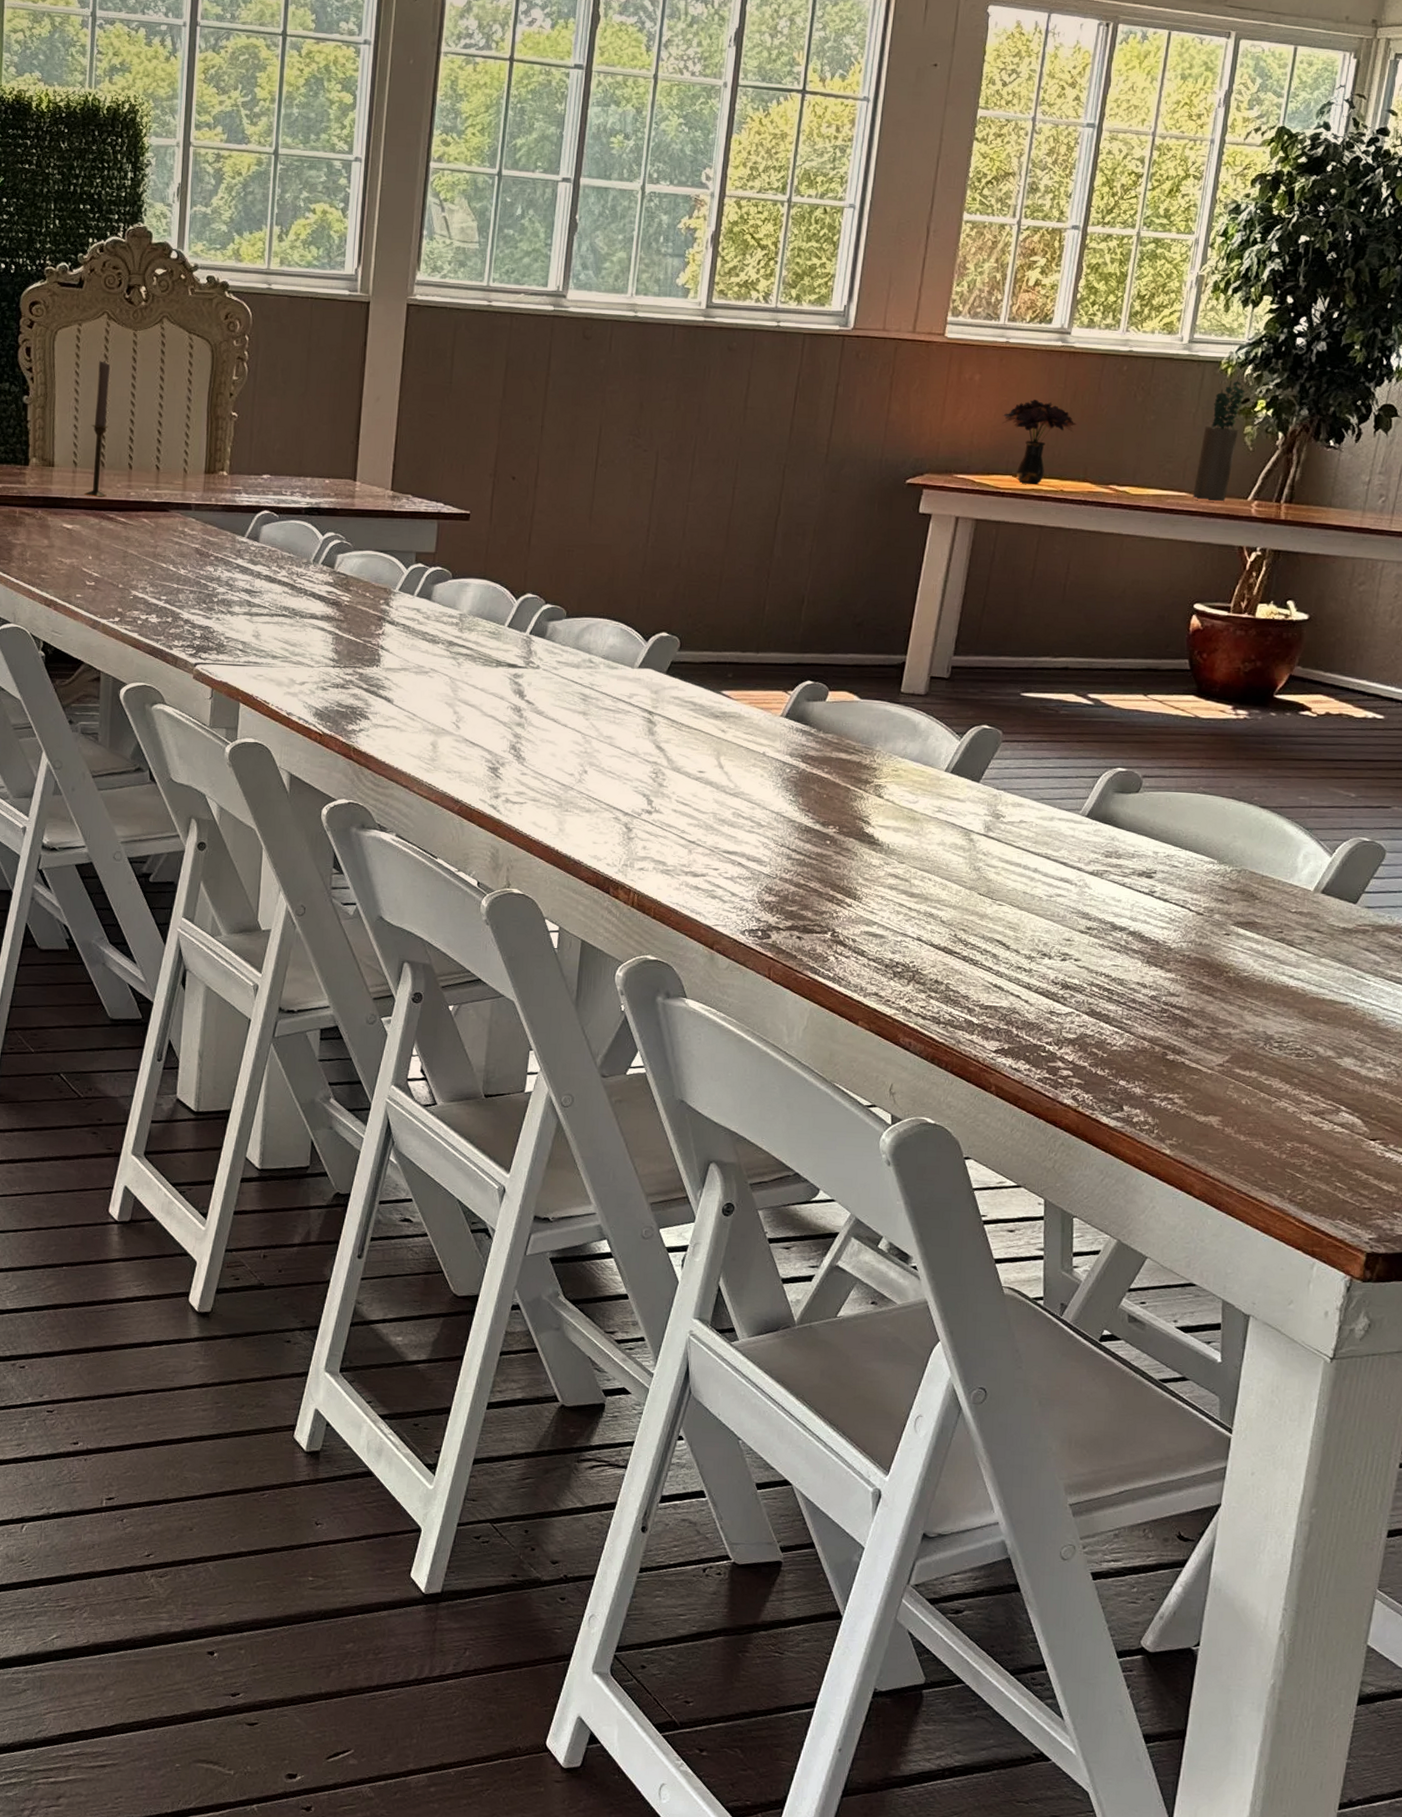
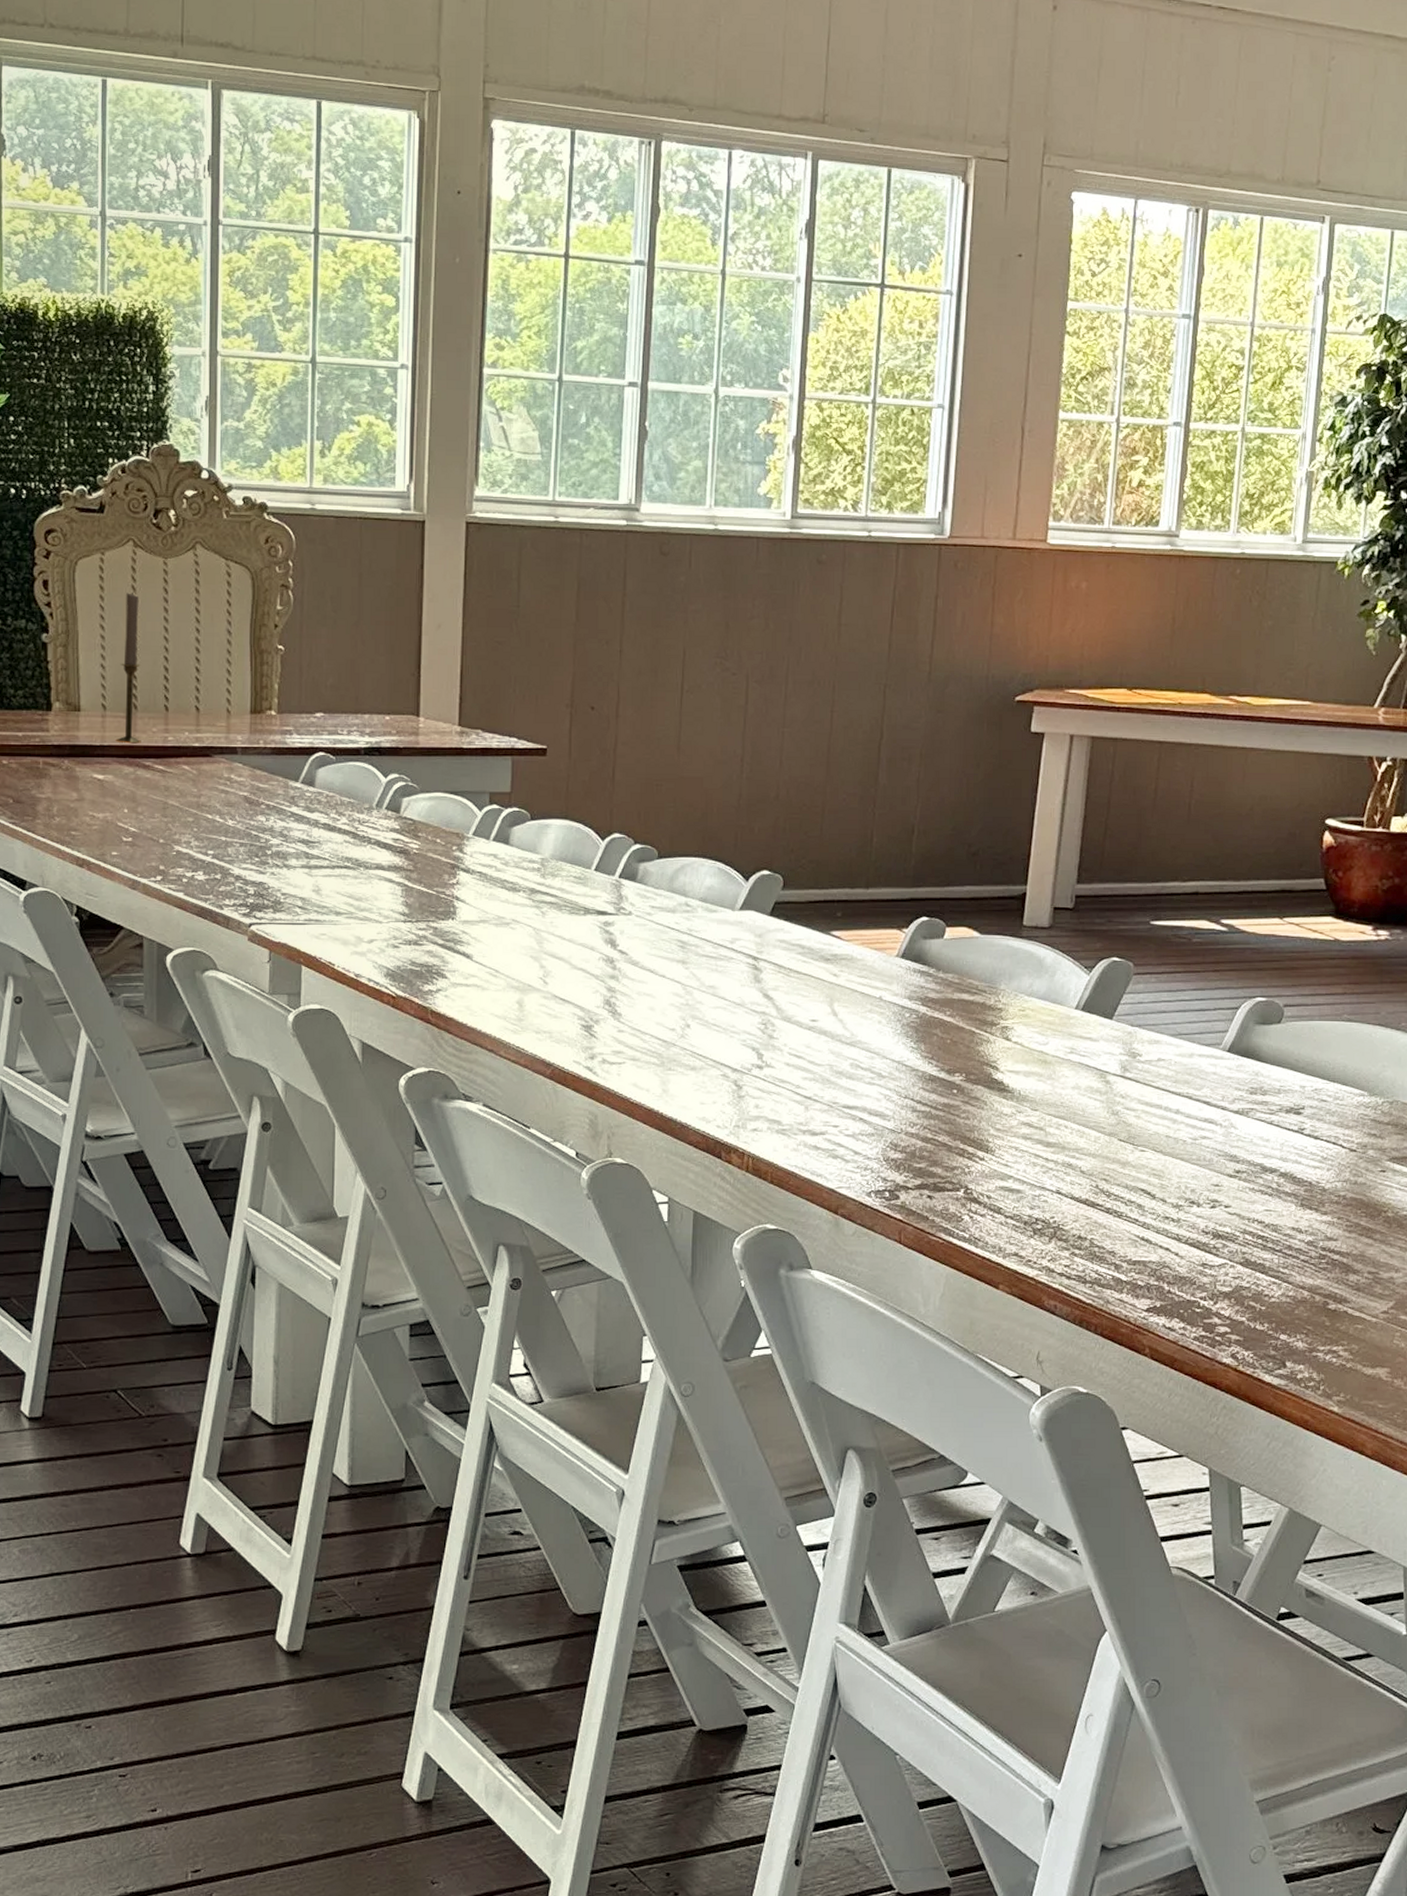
flower arrangement: present [1003,400,1077,486] -> none [1113,607,1191,699]
vase: present [1192,375,1246,503] -> none [1317,576,1365,711]

